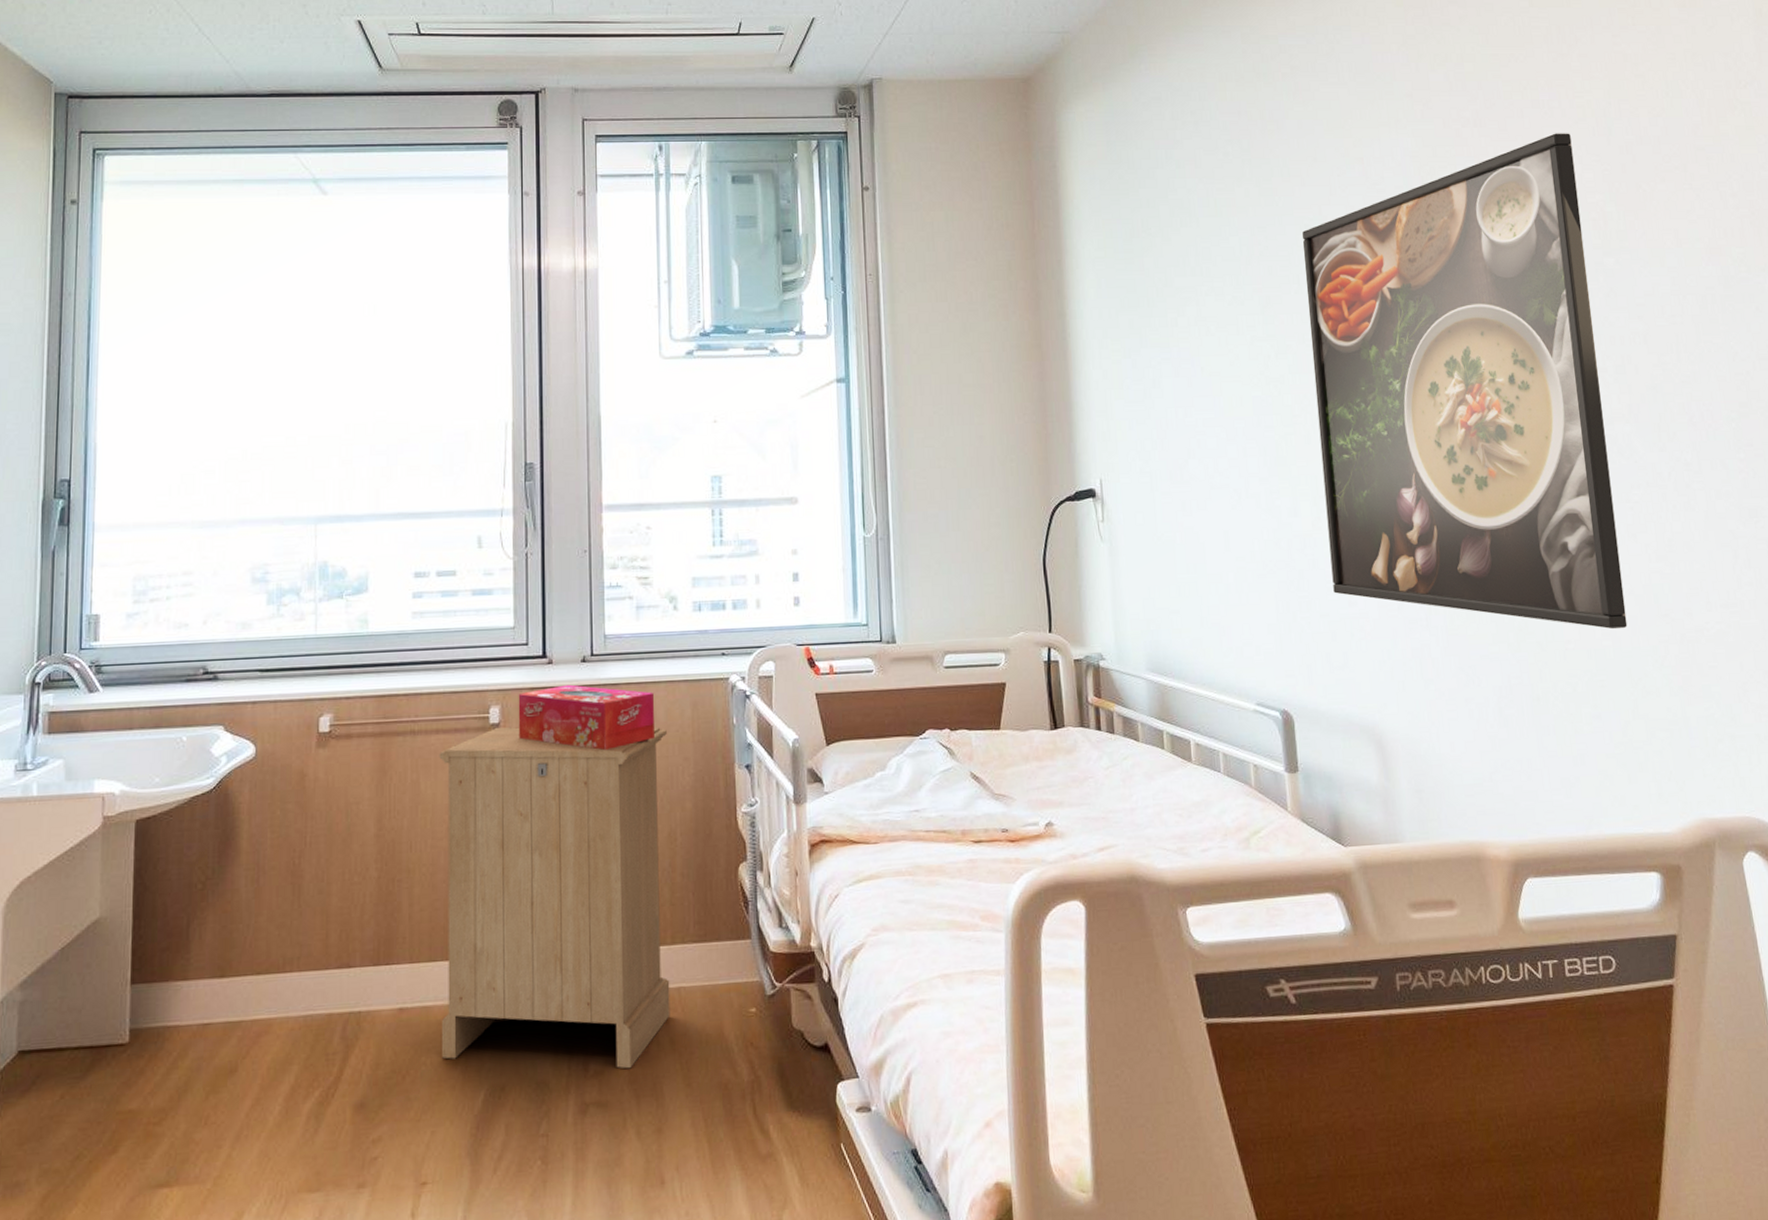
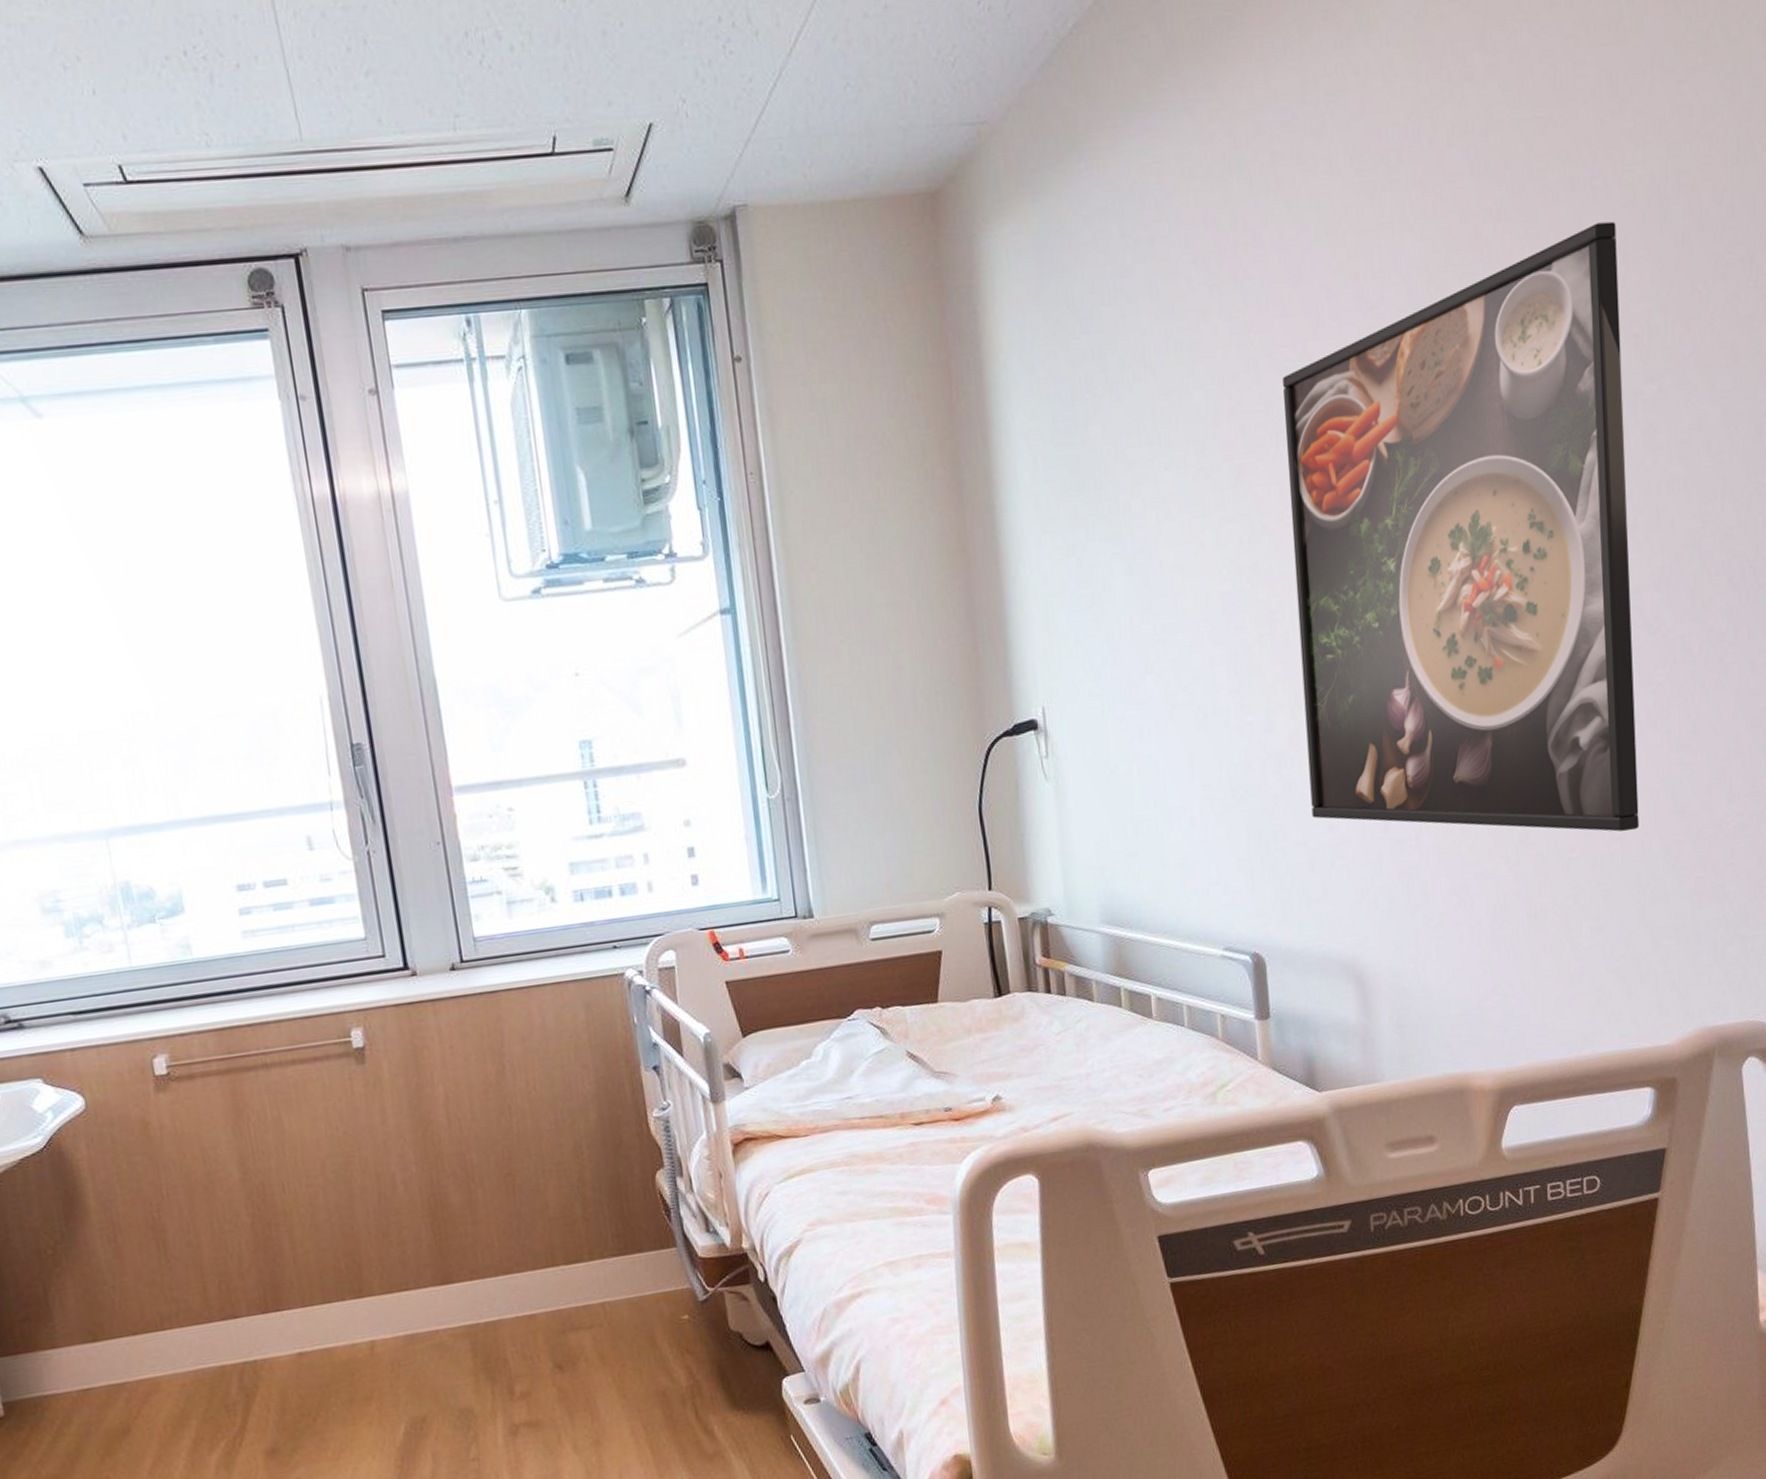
cabinet: present [439,727,671,1069] -> none [299,1035,597,1398]
tissue box: present [518,684,654,751] -> none [381,996,546,1066]

